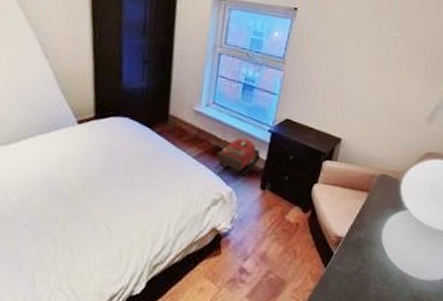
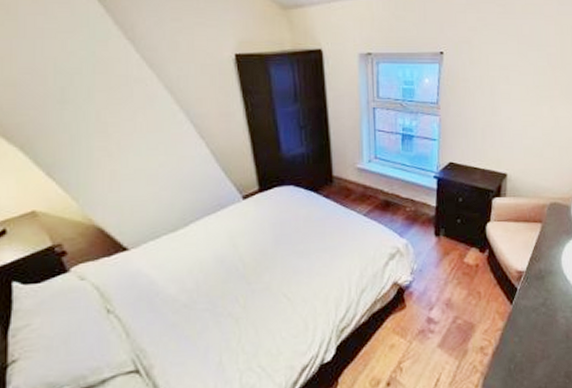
backpack: present [215,138,261,176] -> none [386,188,430,226]

